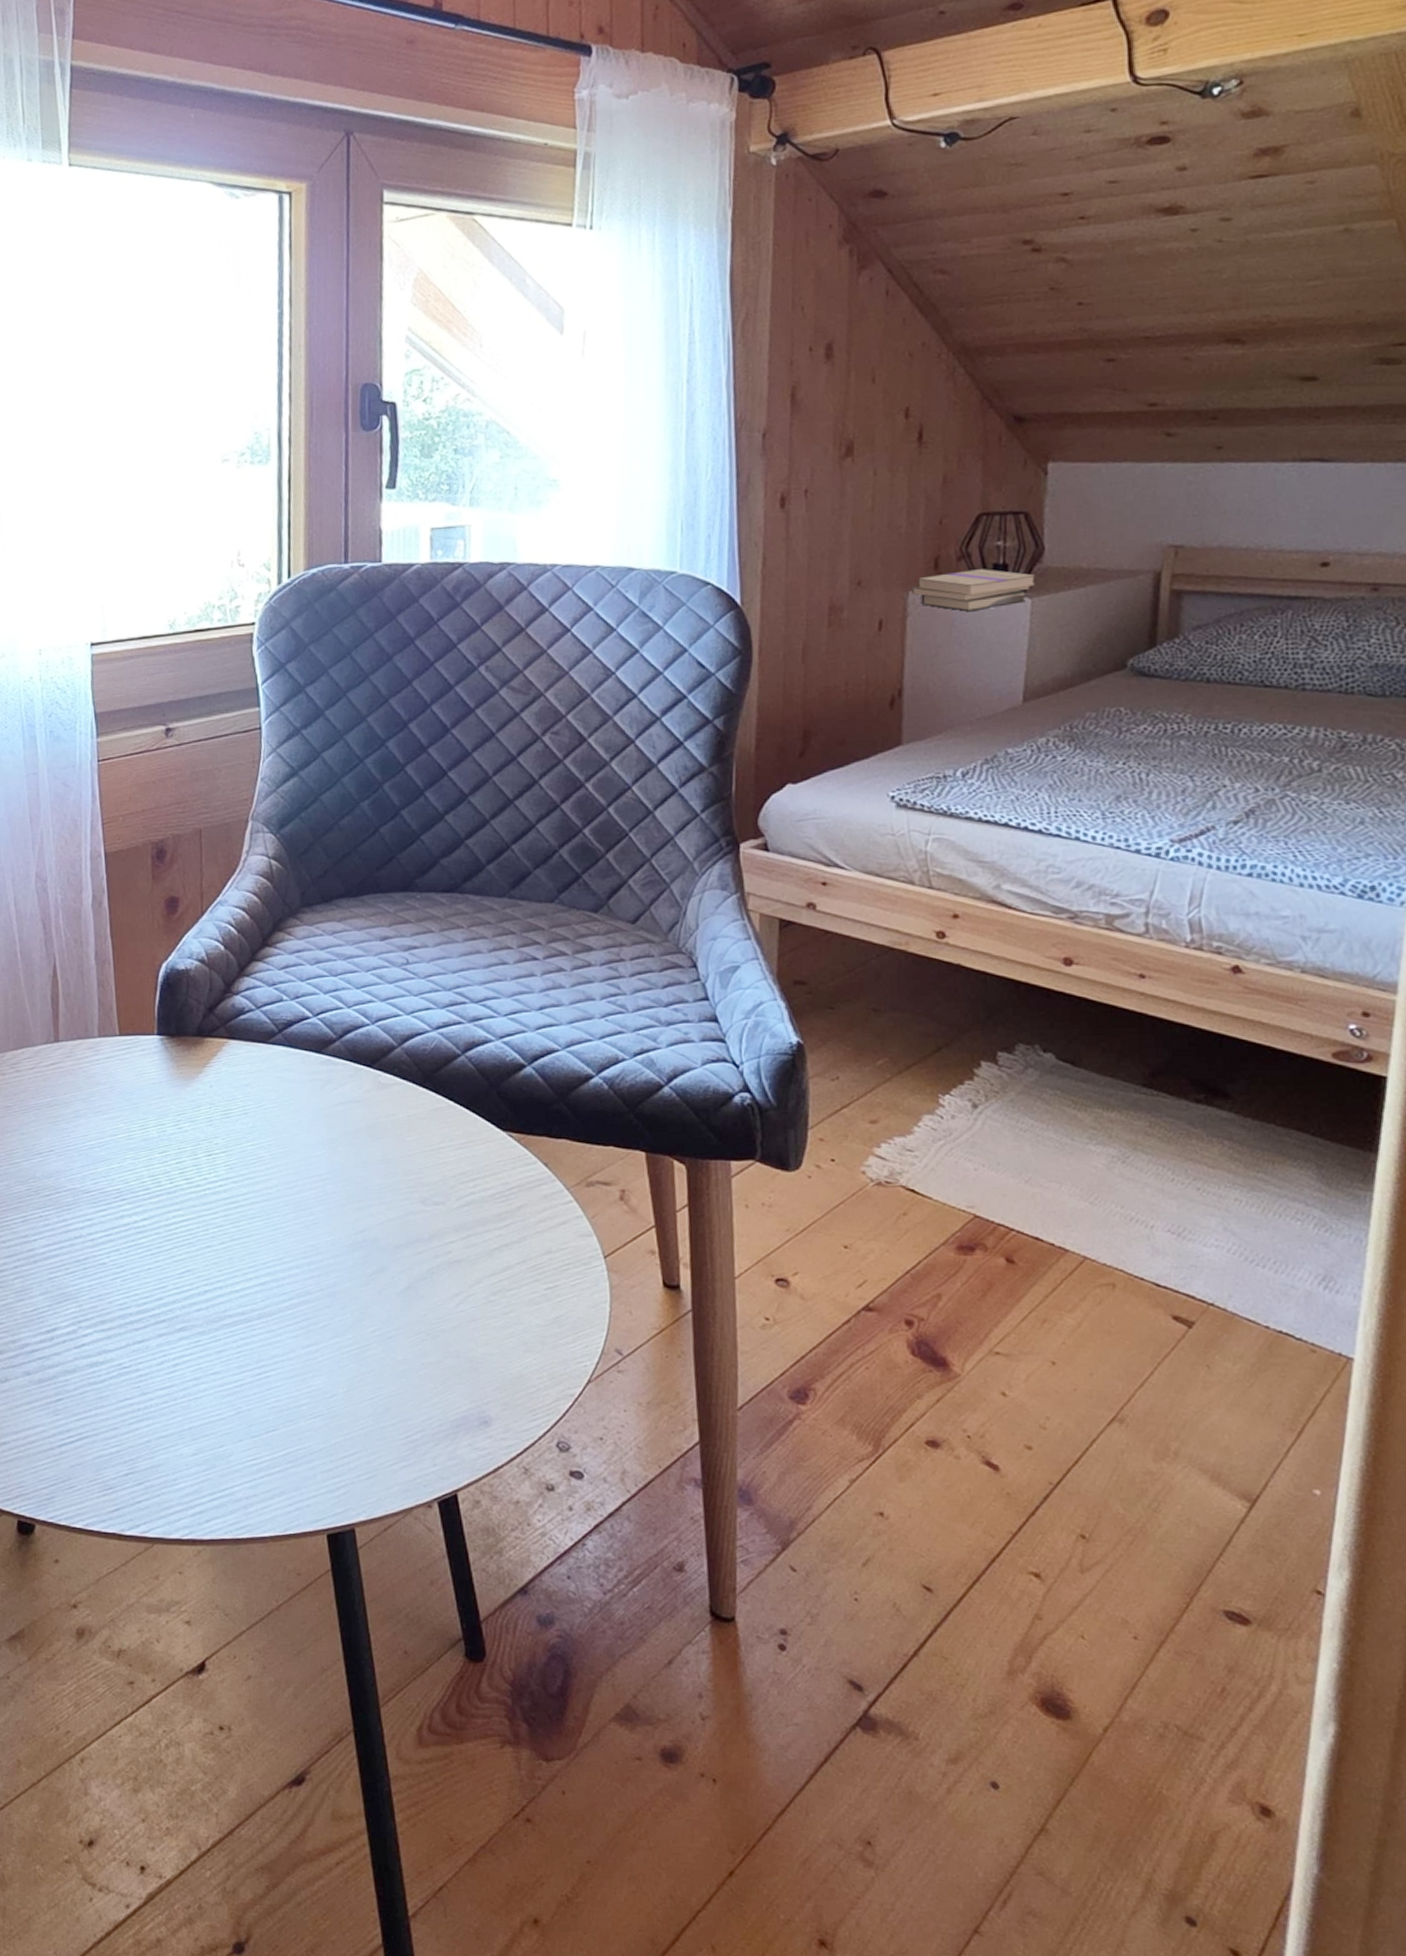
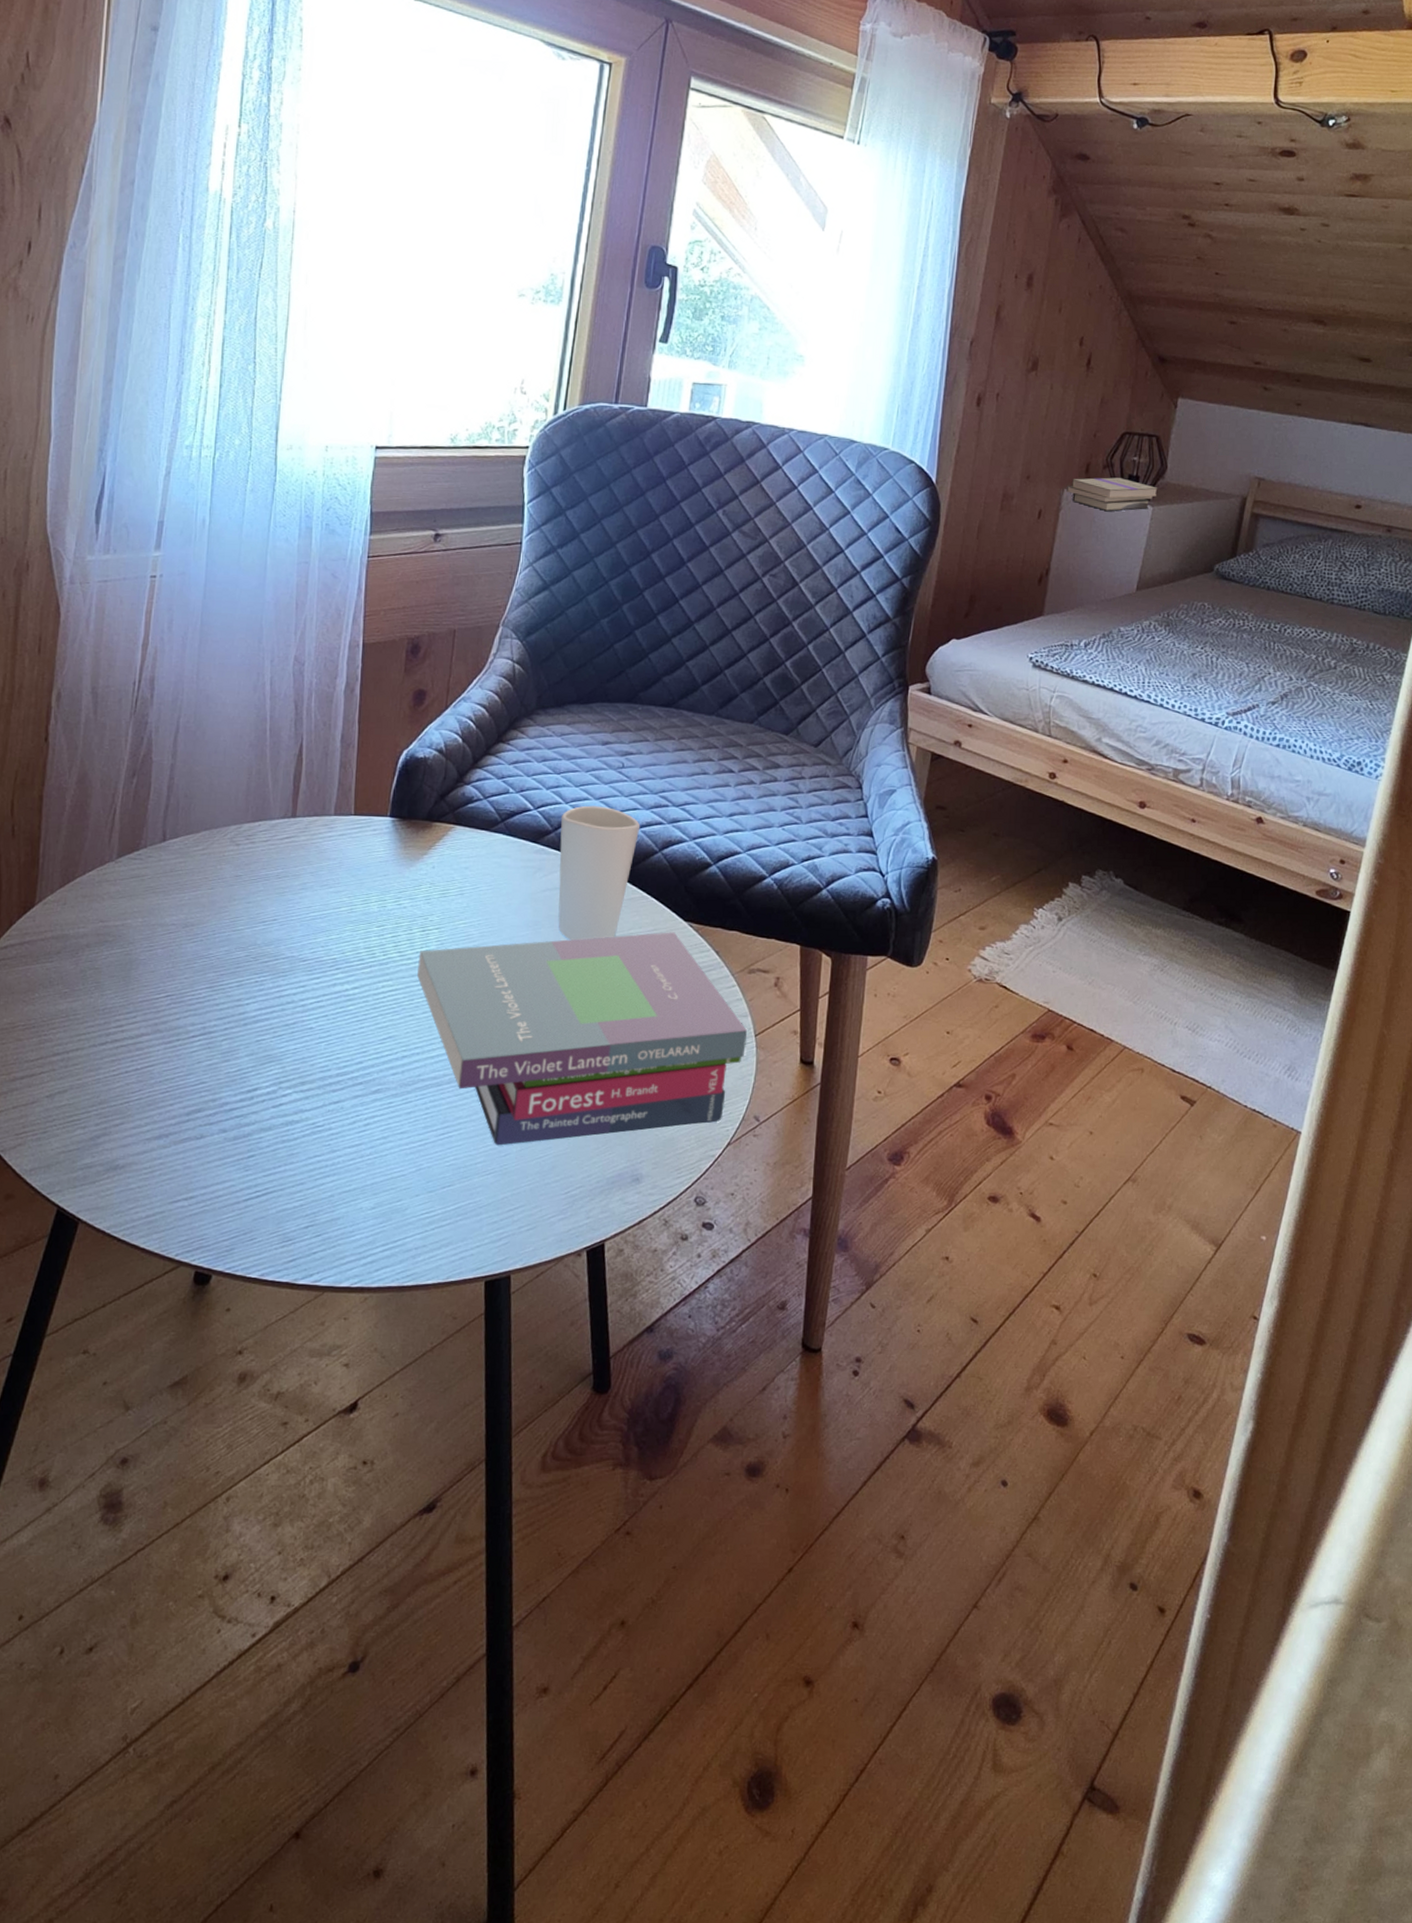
books: none [207,1144,595,1386] -> present [417,932,748,1146]
cup: none [344,1008,437,1159] -> present [558,805,641,941]

